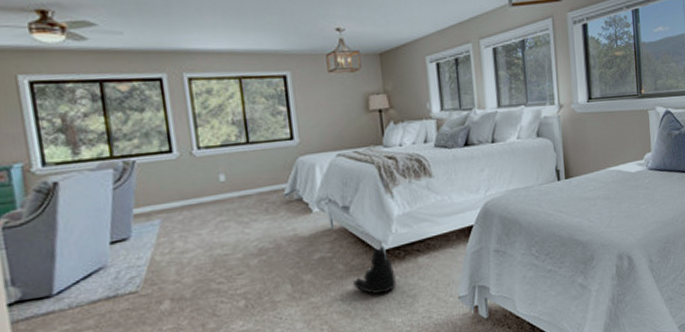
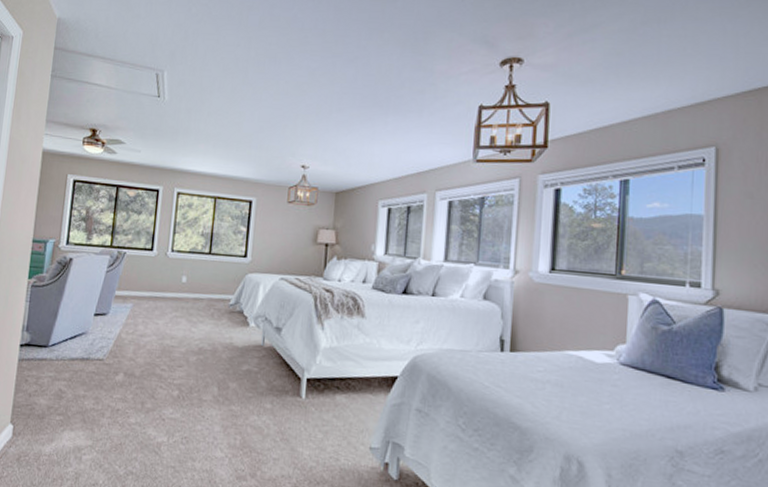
plush toy: present [352,246,397,294] -> none [270,373,312,422]

